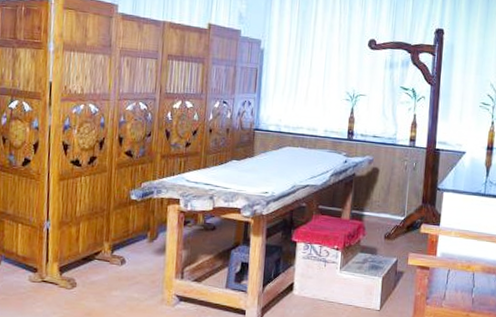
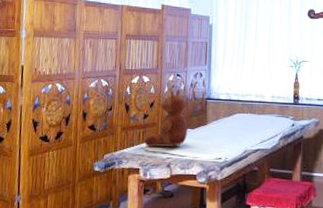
toy: none [186,117,233,179] -> present [144,89,188,147]

